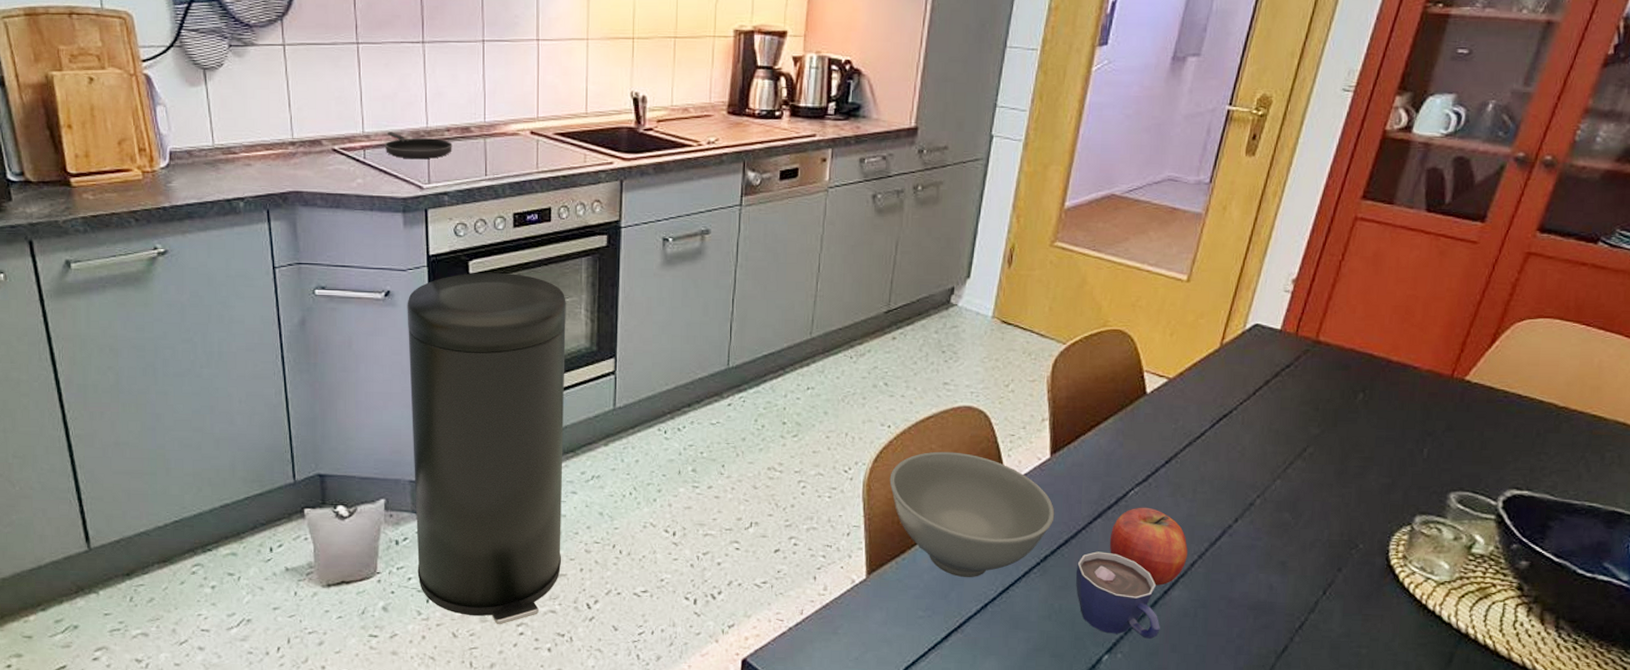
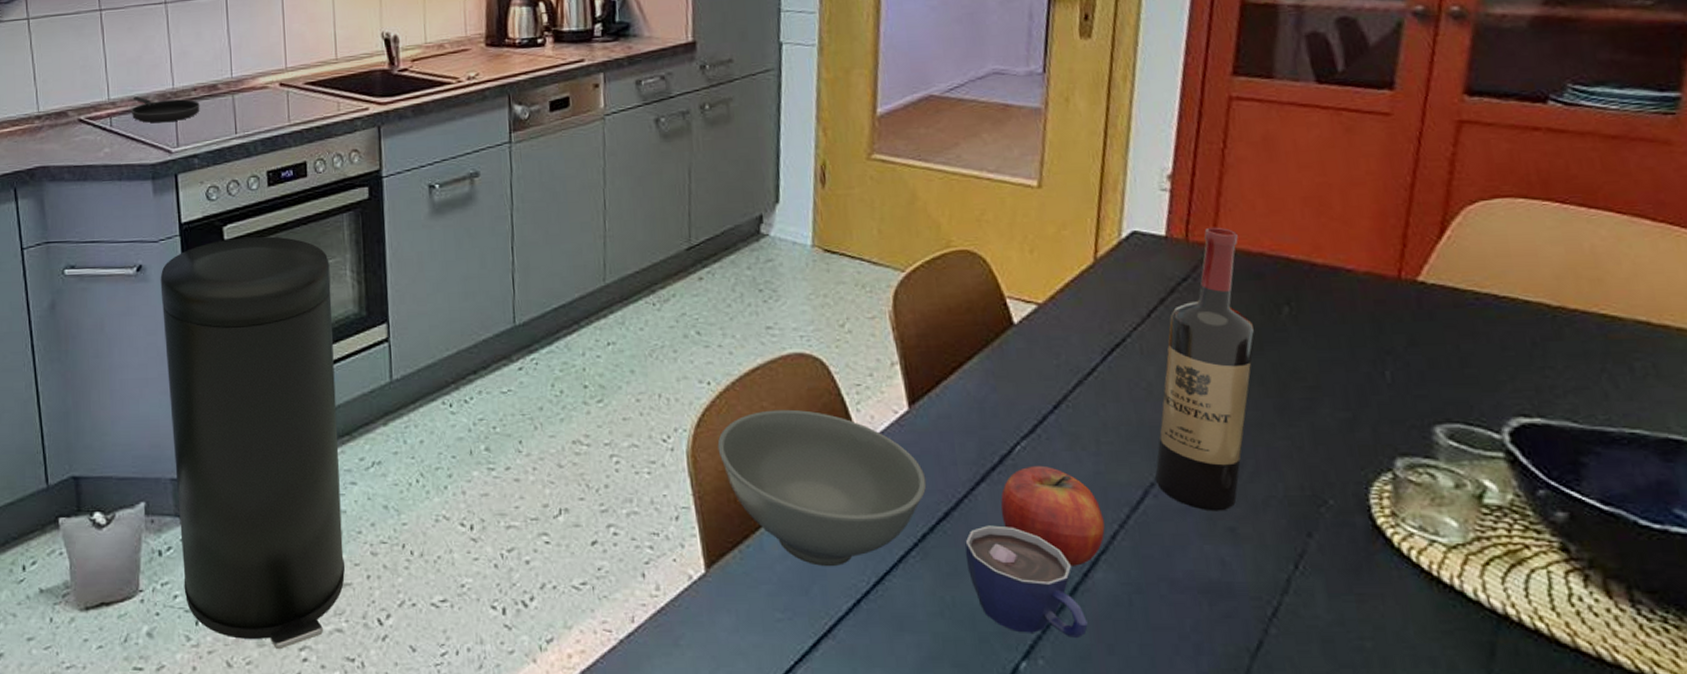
wine bottle: none [1233,325,1337,549] -> present [1155,227,1255,512]

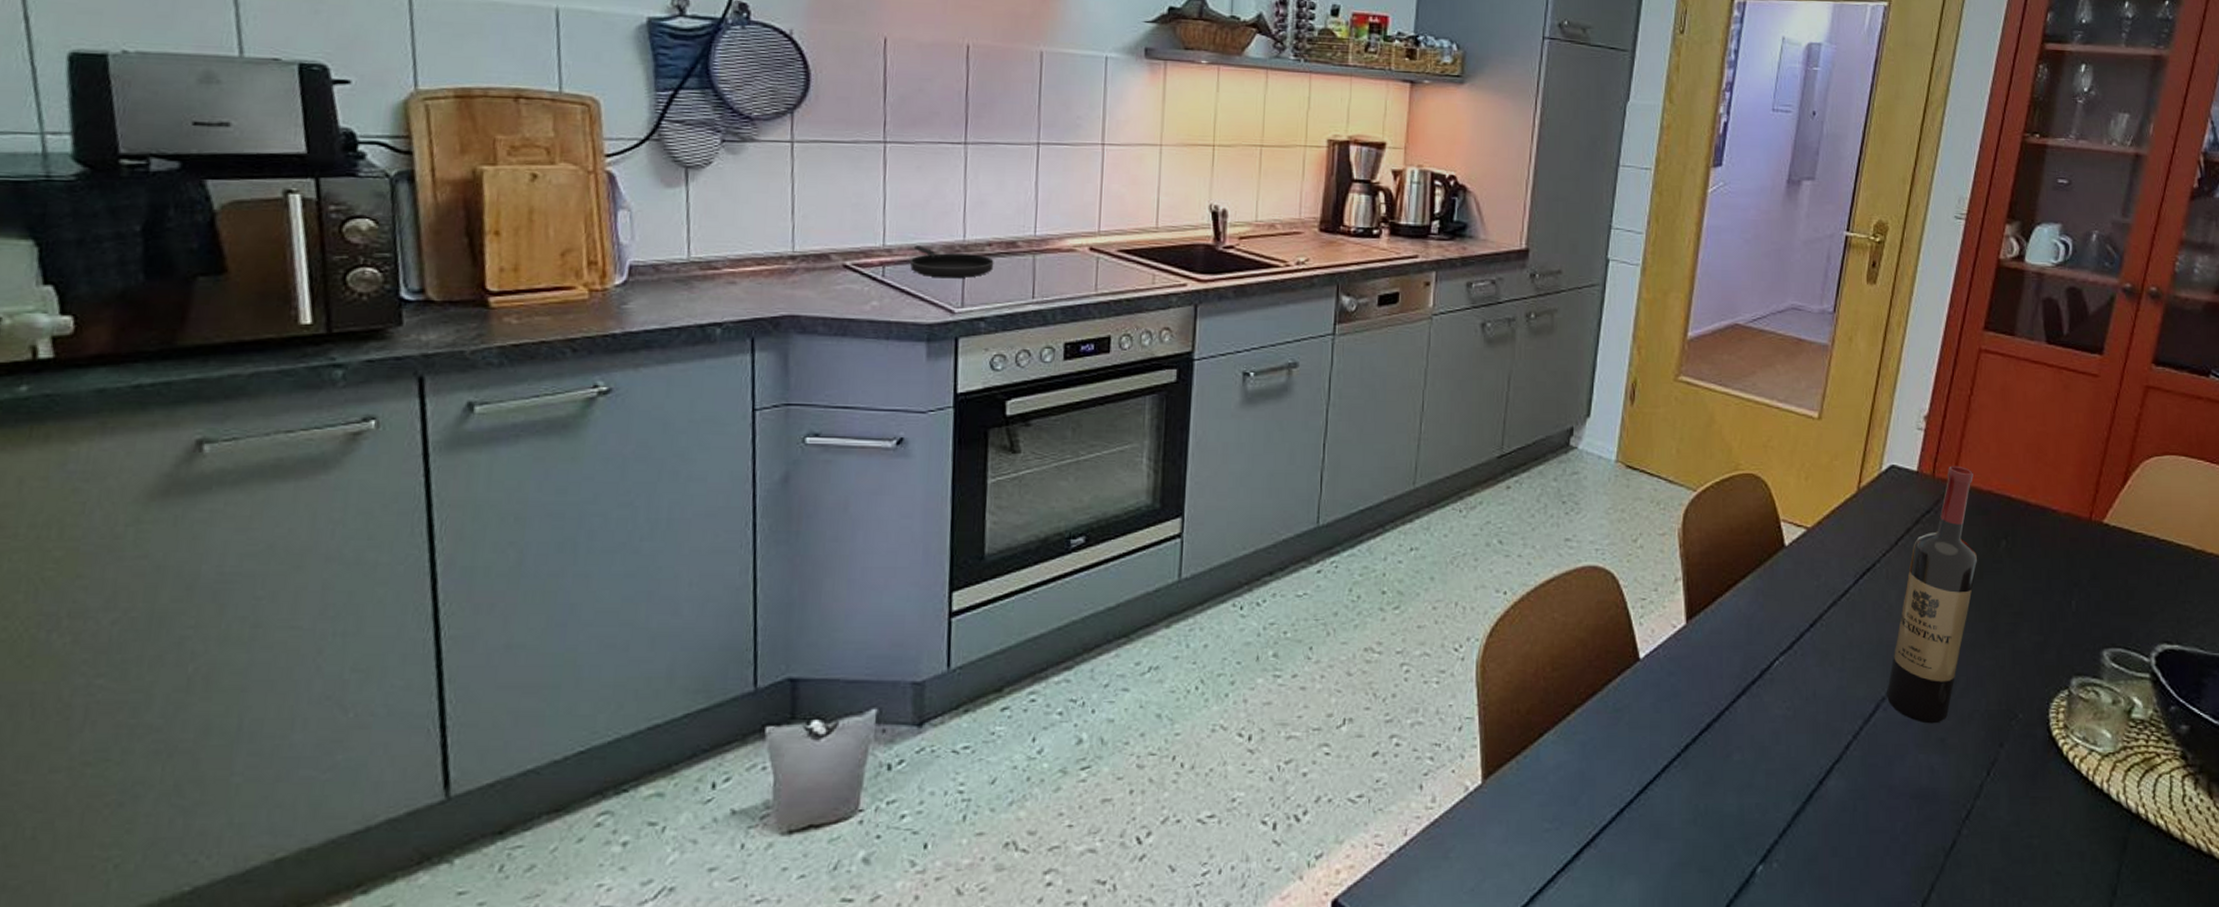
pedal bin: present [160,236,345,650] -> none [914,414,1125,874]
bowl: present [717,409,927,567] -> none [1507,621,1694,777]
cup: present [965,525,1088,639] -> none [1721,736,1818,843]
fruit: present [1000,465,1105,566] -> none [1756,680,1841,775]

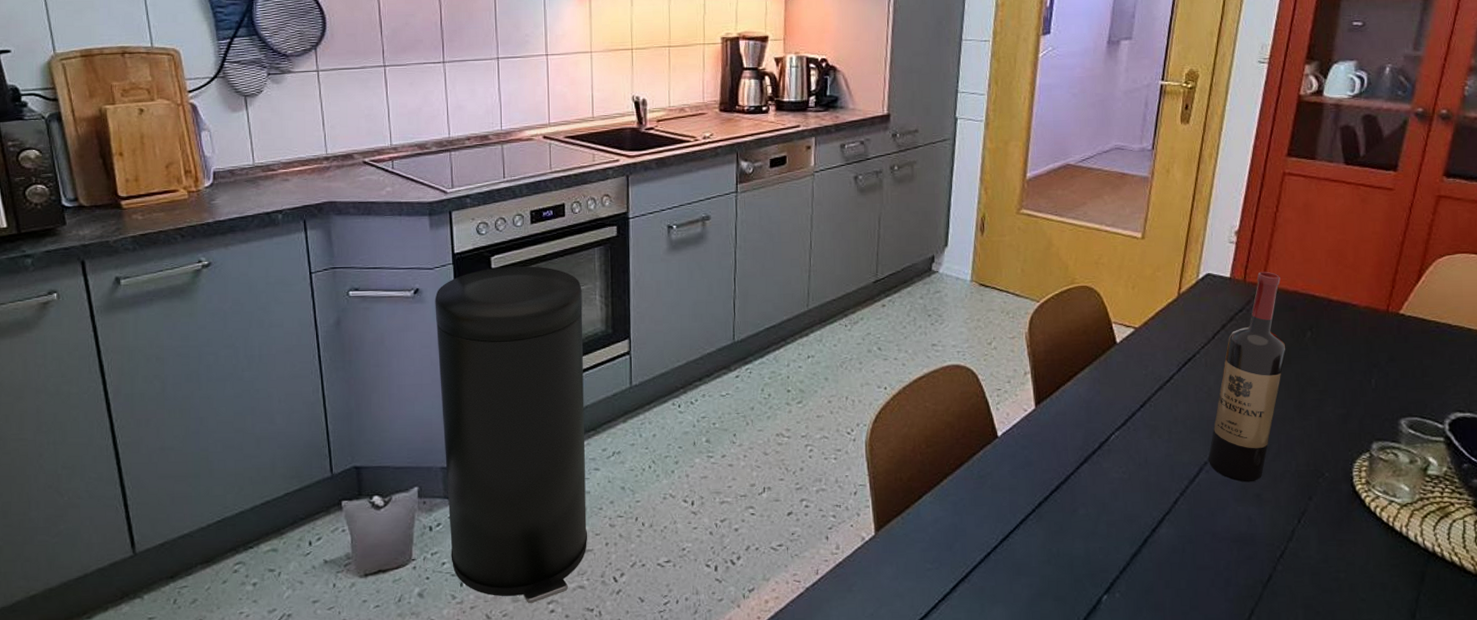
frying pan: present [909,245,994,279] -> none [411,143,473,167]
pedal bin: none [914,414,1125,874] -> present [435,266,587,604]

